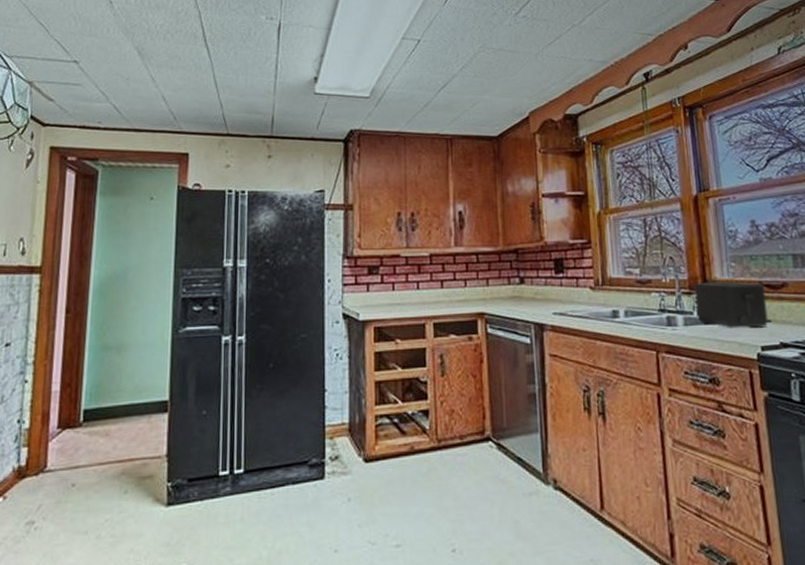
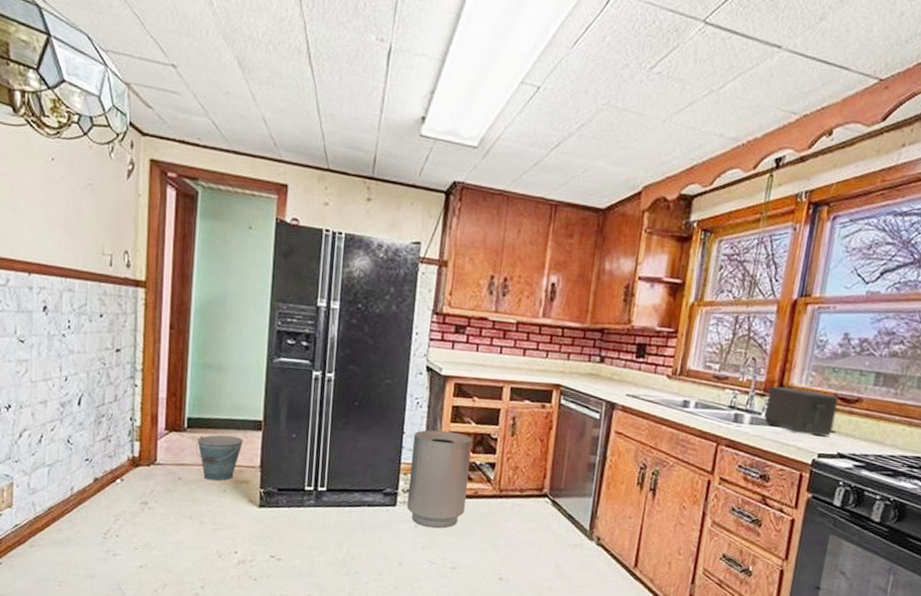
bucket: none [92,423,147,482] -> present [196,435,243,481]
trash can: none [336,381,403,499] -> present [406,430,472,528]

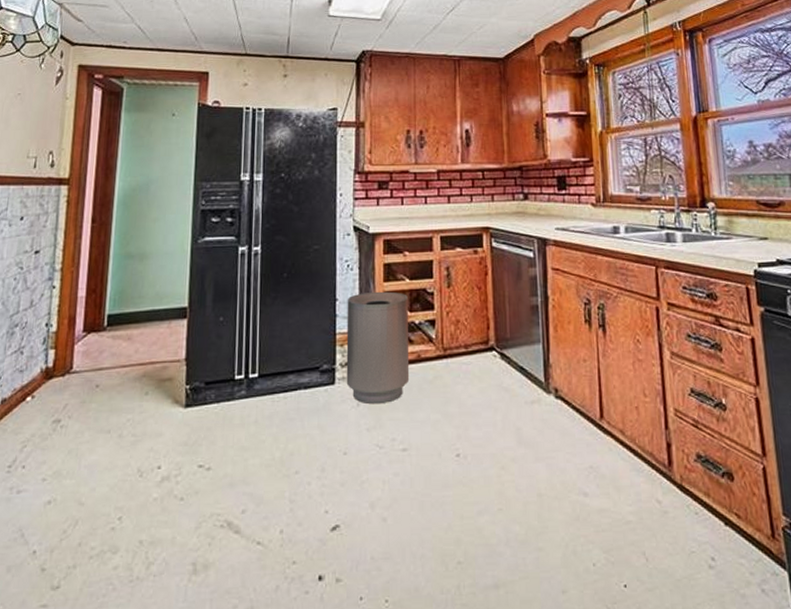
bucket: present [196,435,243,481] -> none [115,328,167,384]
toaster: present [764,386,839,436] -> none [692,200,765,246]

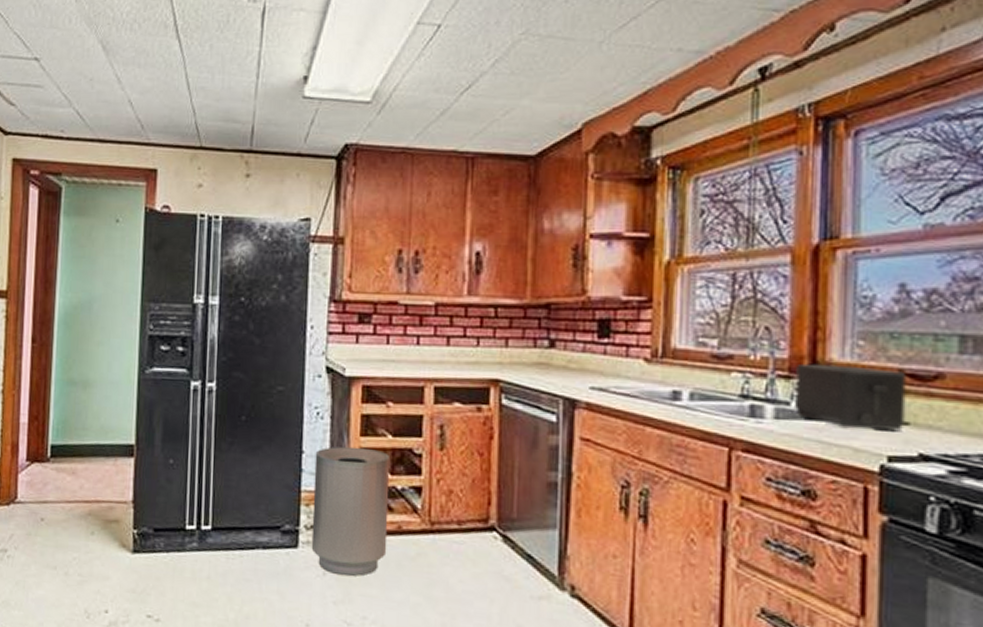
toaster: none [692,200,765,246] -> present [795,364,907,431]

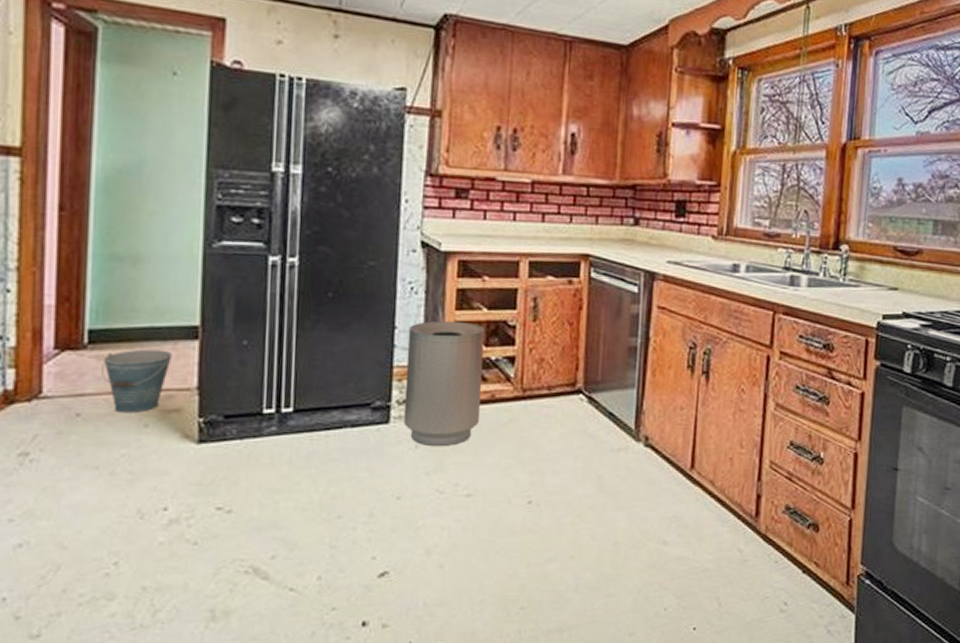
bucket: none [60,464,113,521] -> present [101,349,172,414]
toaster: present [795,364,907,431] -> none [822,241,899,294]

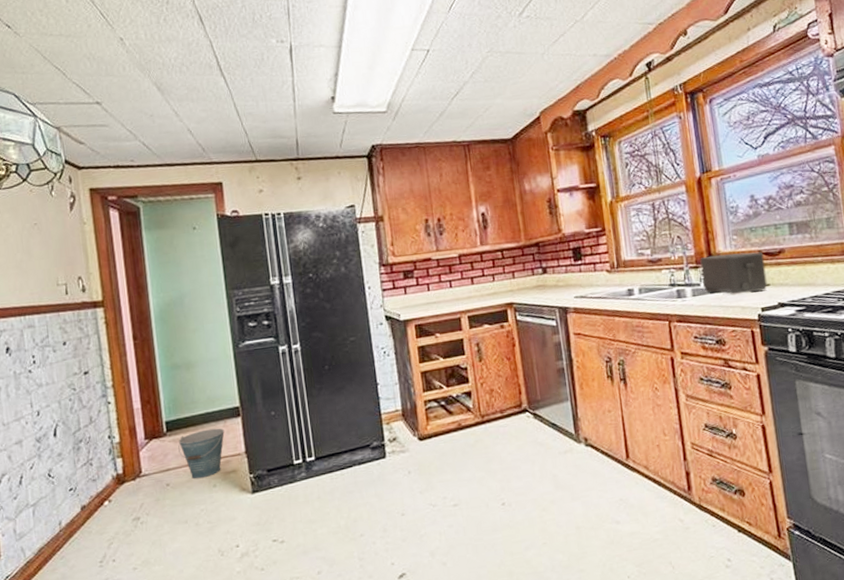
trash can: present [403,320,484,447] -> none [387,371,453,471]
toaster: none [822,241,899,294] -> present [700,252,768,295]

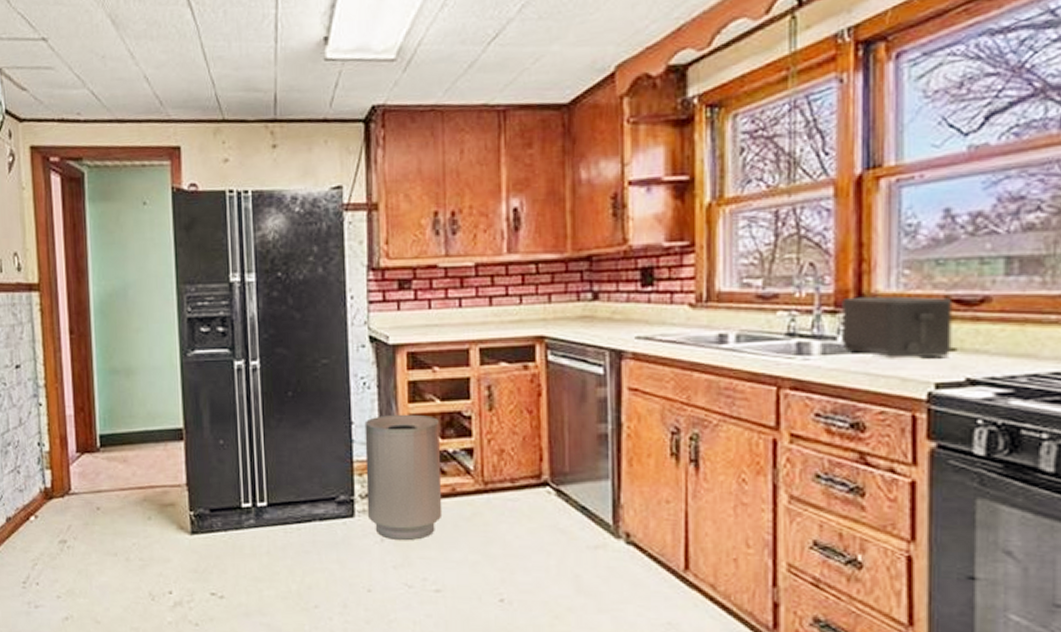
bucket: present [178,428,225,479] -> none [112,450,164,507]
trash can: none [387,371,453,471] -> present [364,414,443,541]

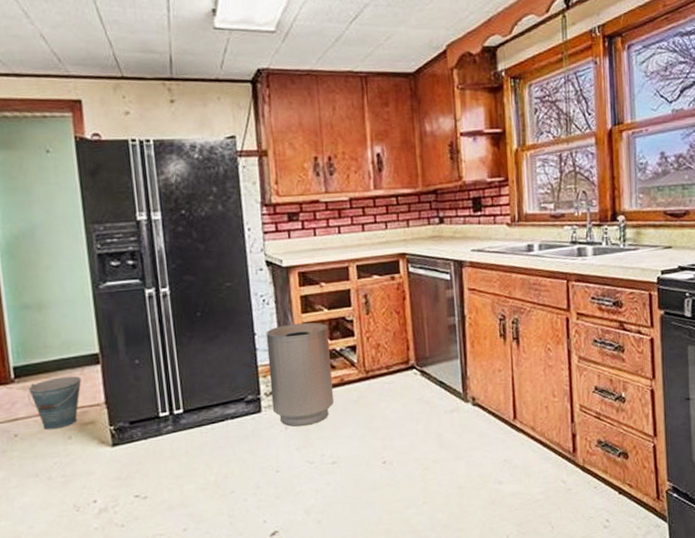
bucket: none [112,450,164,507] -> present [28,375,82,430]
toaster: present [842,295,953,359] -> none [604,212,670,256]

